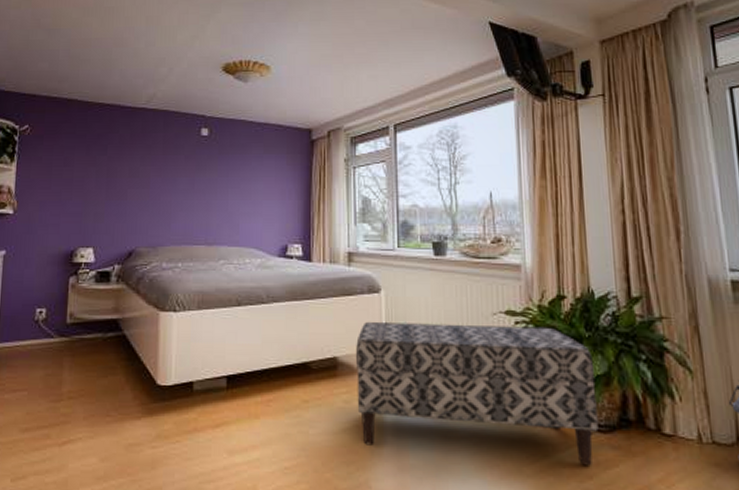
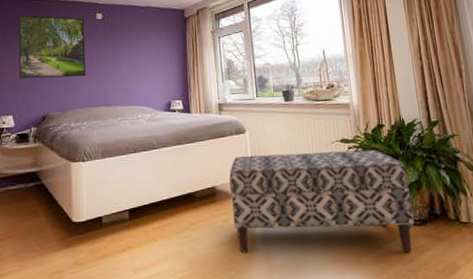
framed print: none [104,124,186,206] -> present [18,14,86,79]

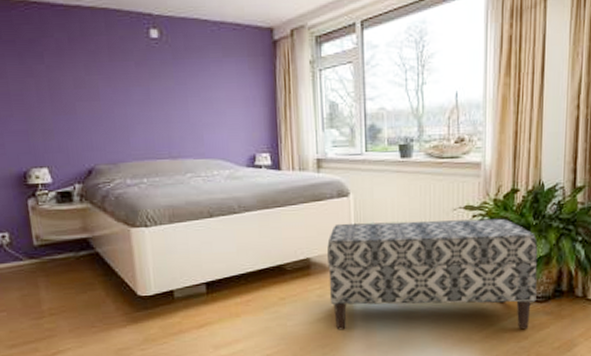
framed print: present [18,14,86,79] -> none [37,26,142,120]

